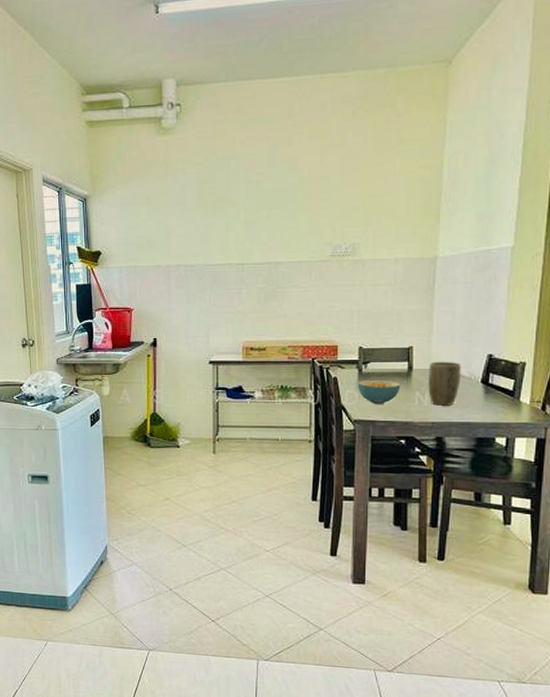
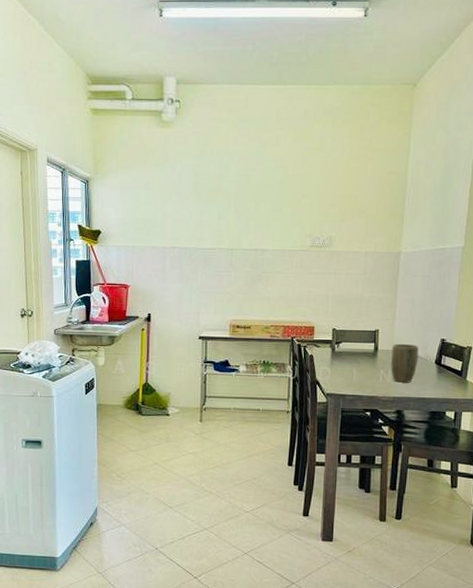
cereal bowl: present [357,380,401,405] -> none [330,358,368,381]

